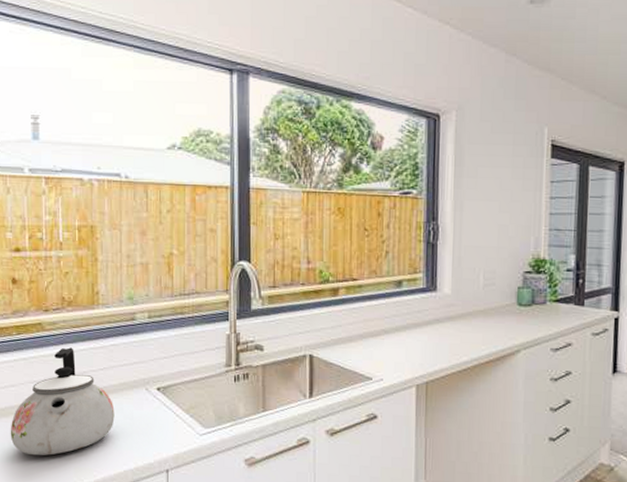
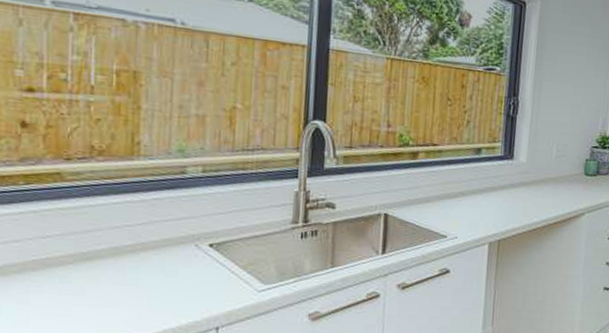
kettle: present [10,347,115,456] -> none [9,200,155,318]

